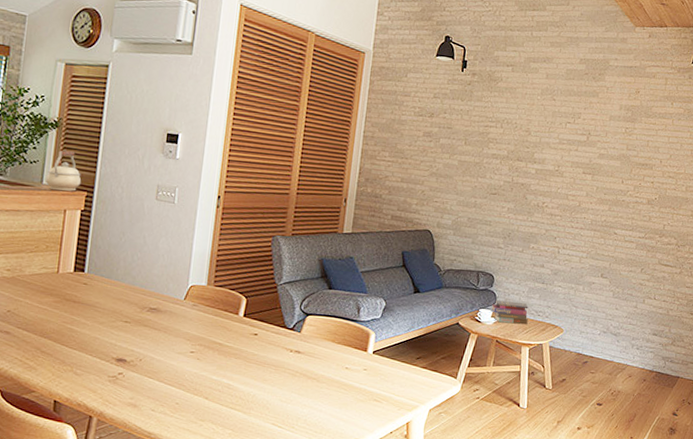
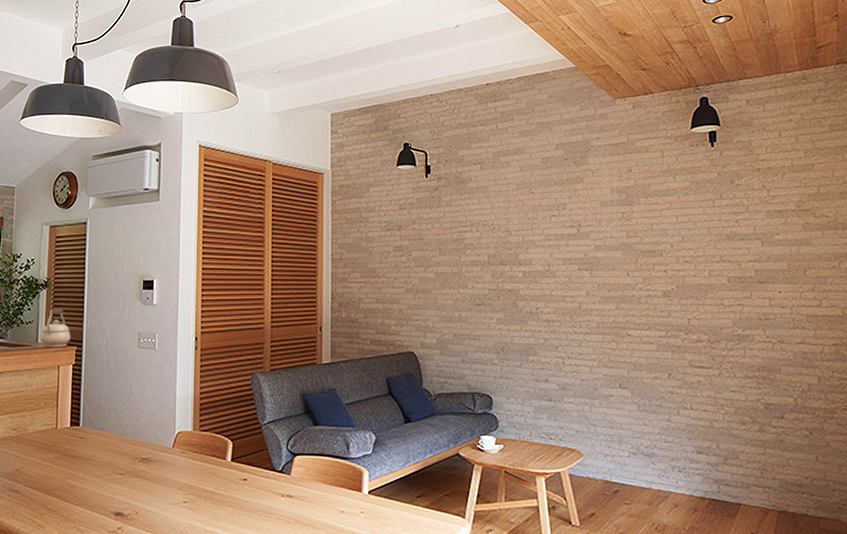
books: present [492,300,529,325] -> none [494,424,539,451]

